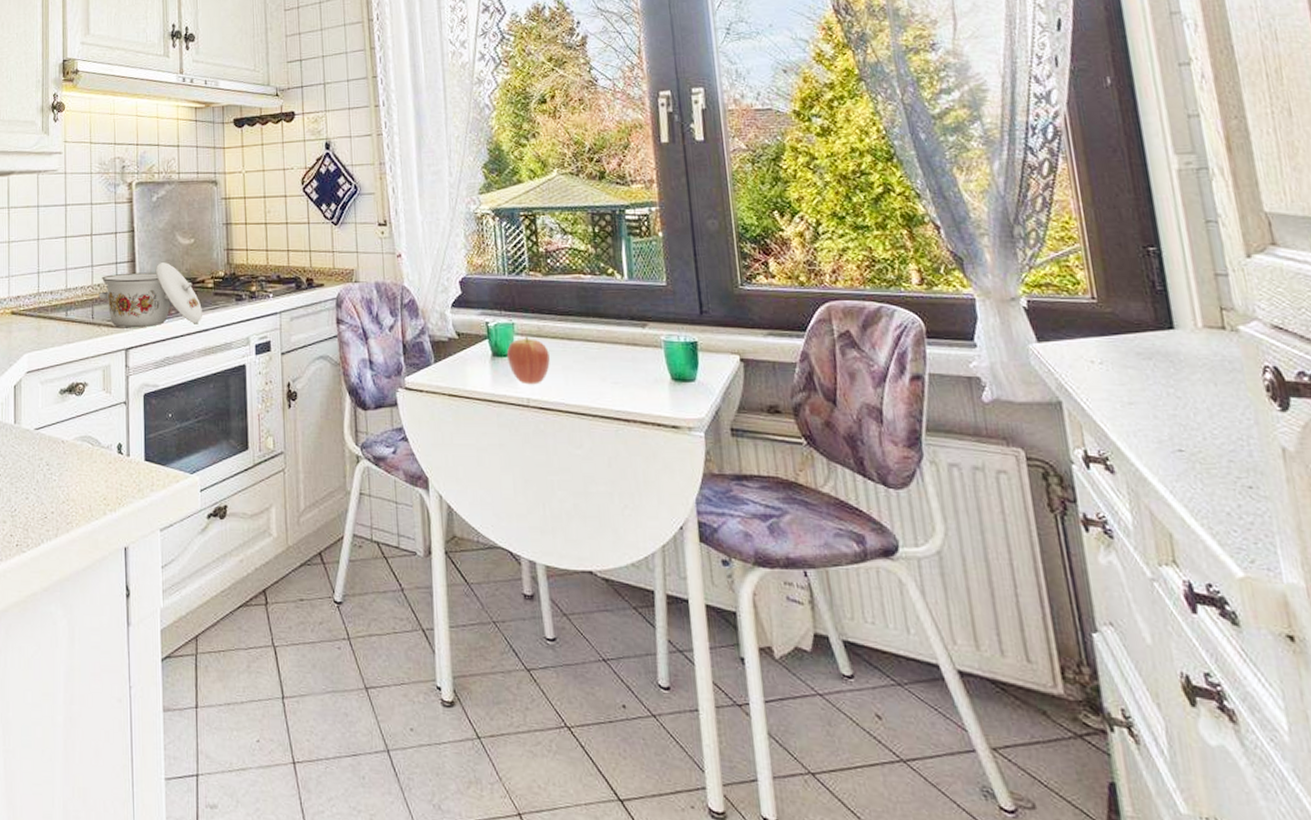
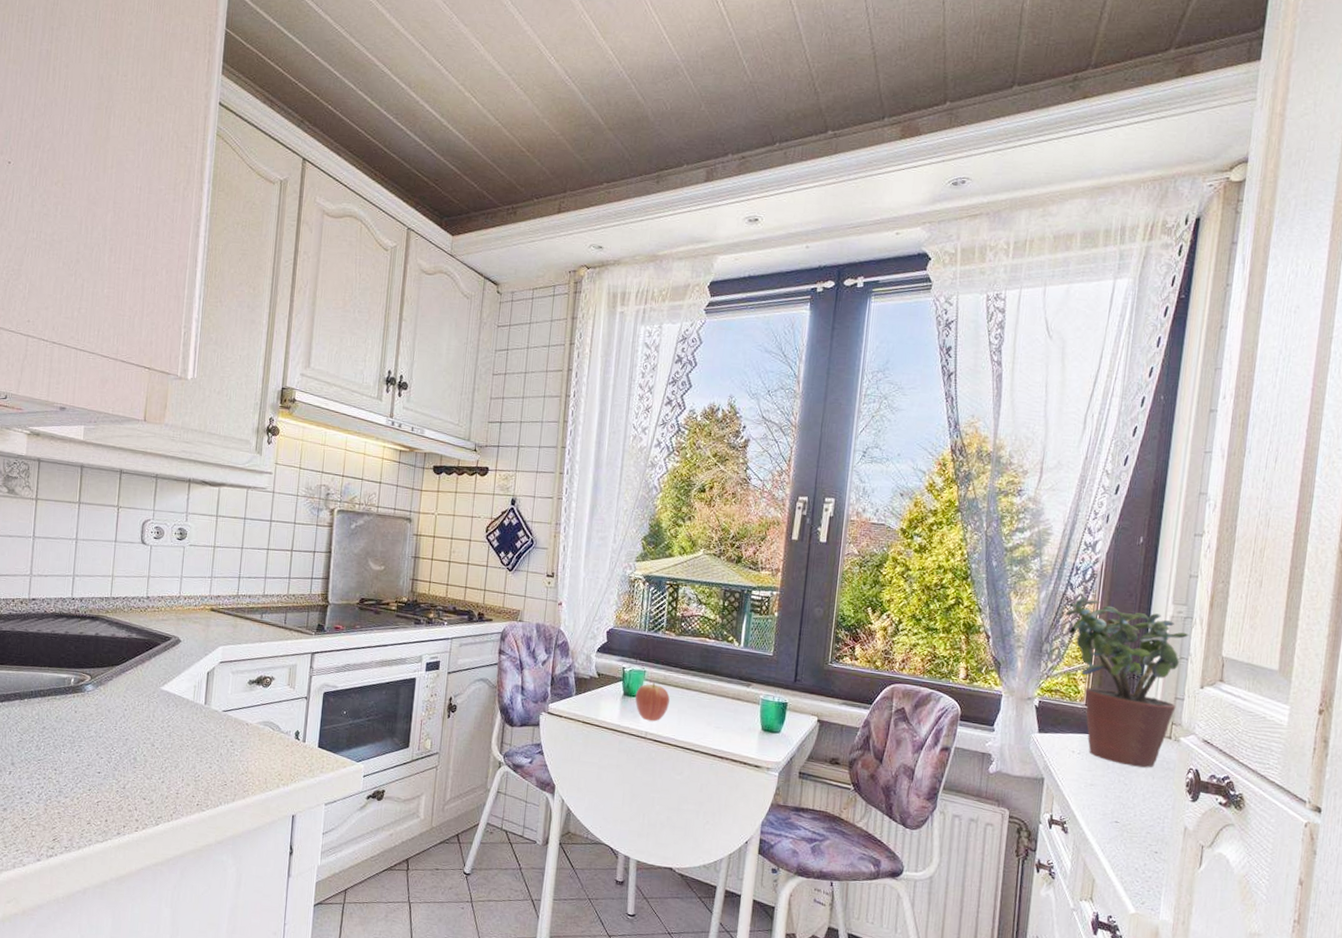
cooking pot: present [99,262,202,327] -> none [292,583,384,639]
potted plant: none [1032,161,1220,372] -> present [1065,597,1189,768]

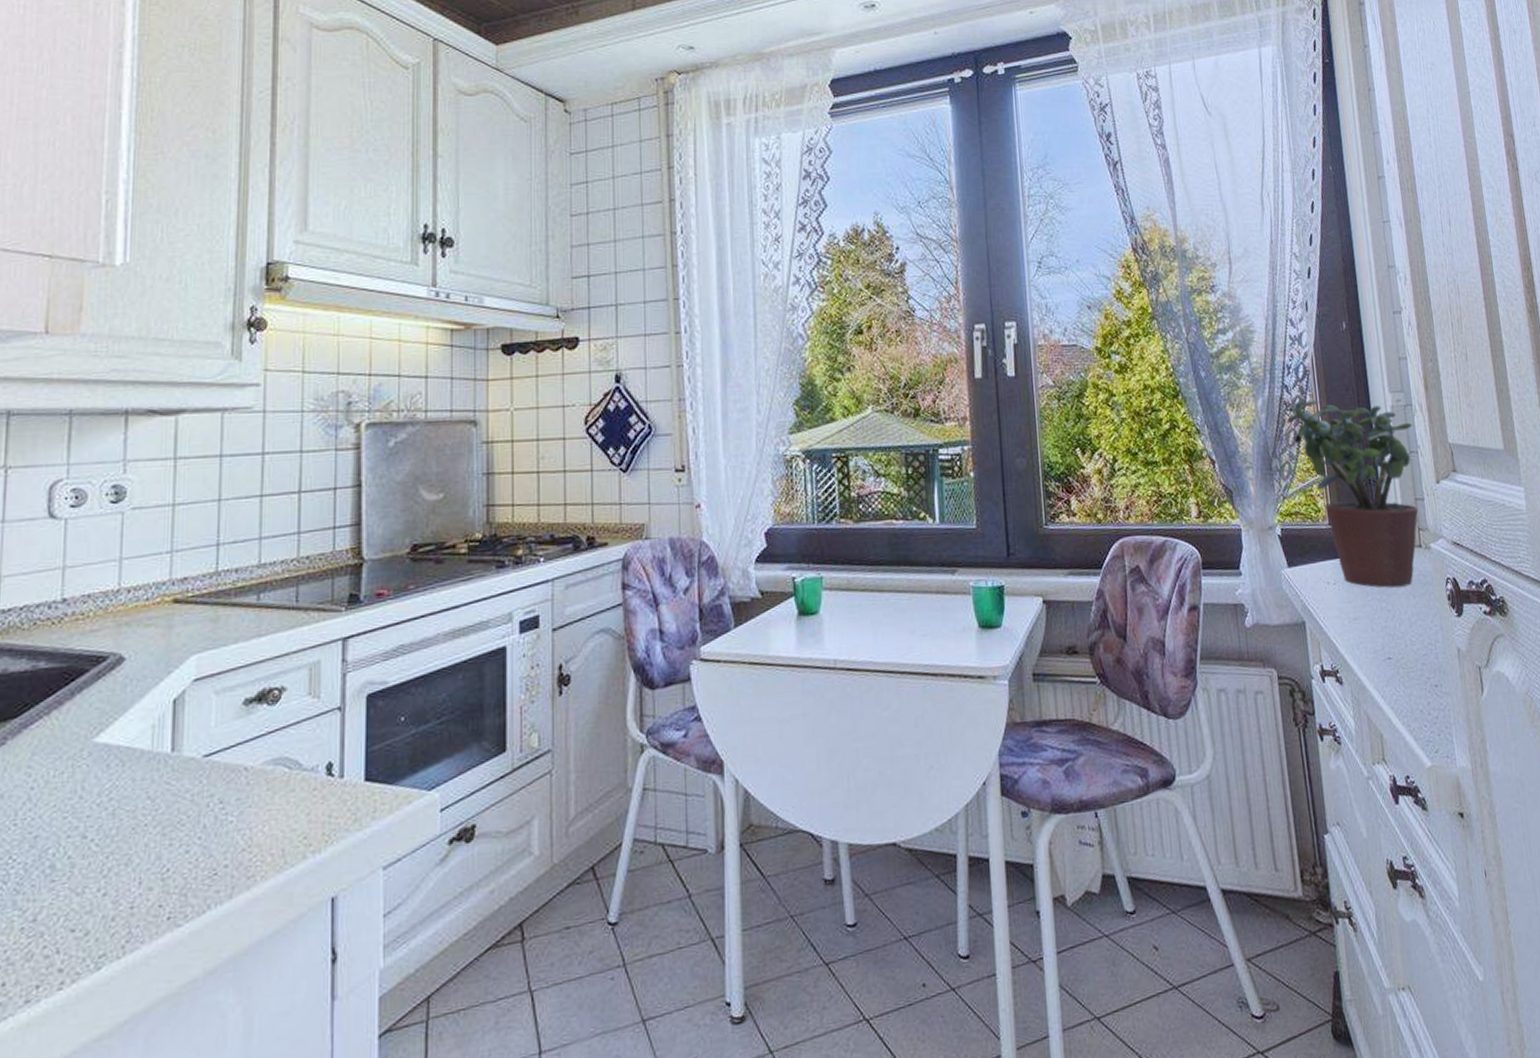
fruit: present [635,682,670,722] -> none [813,590,859,645]

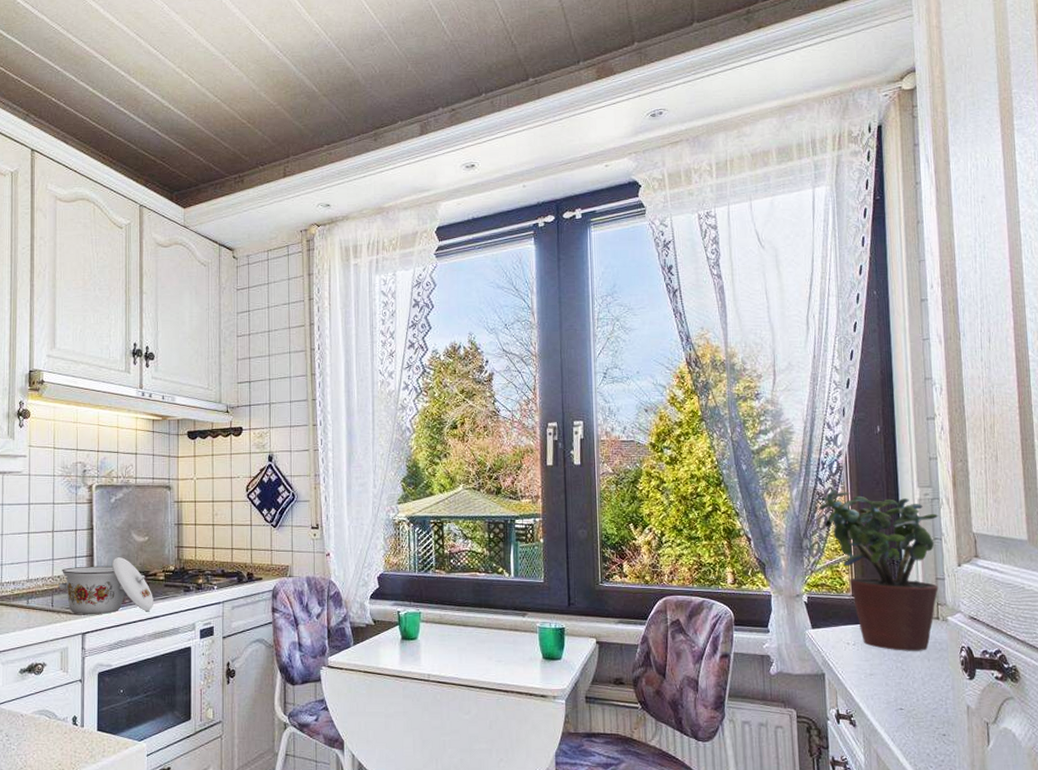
cooking pot: none [307,524,451,611] -> present [58,557,153,614]

